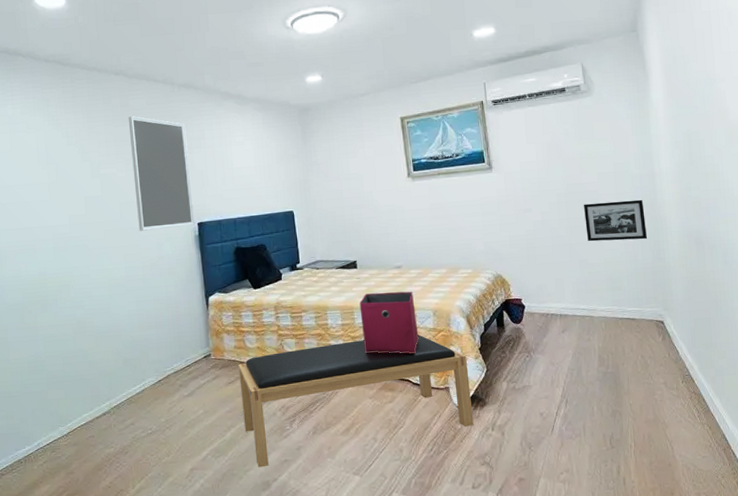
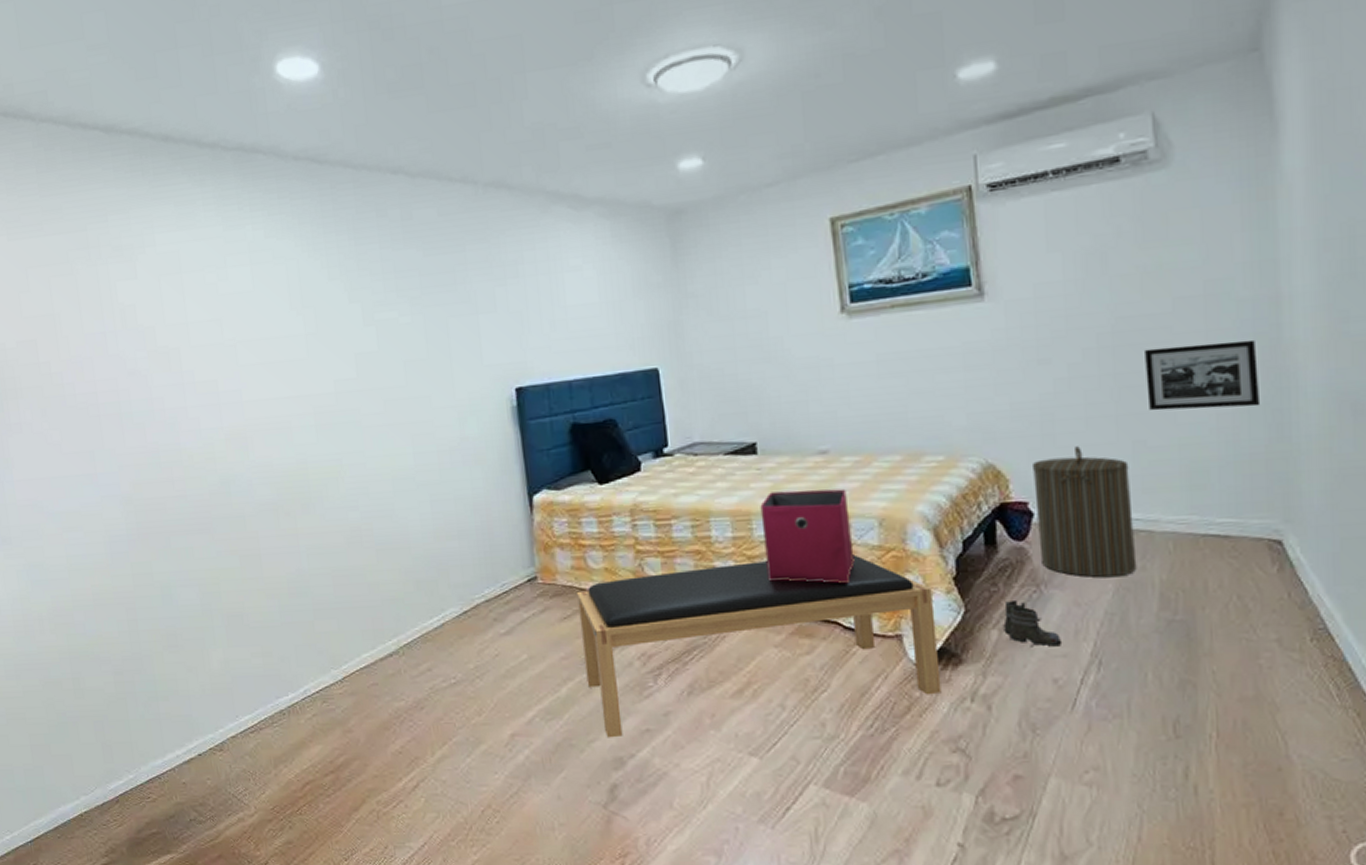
home mirror: present [128,116,195,231] -> none [412,233,511,401]
boots: none [510,362,545,393] -> present [1003,599,1063,648]
laundry hamper: none [524,263,585,347] -> present [1033,446,1137,578]

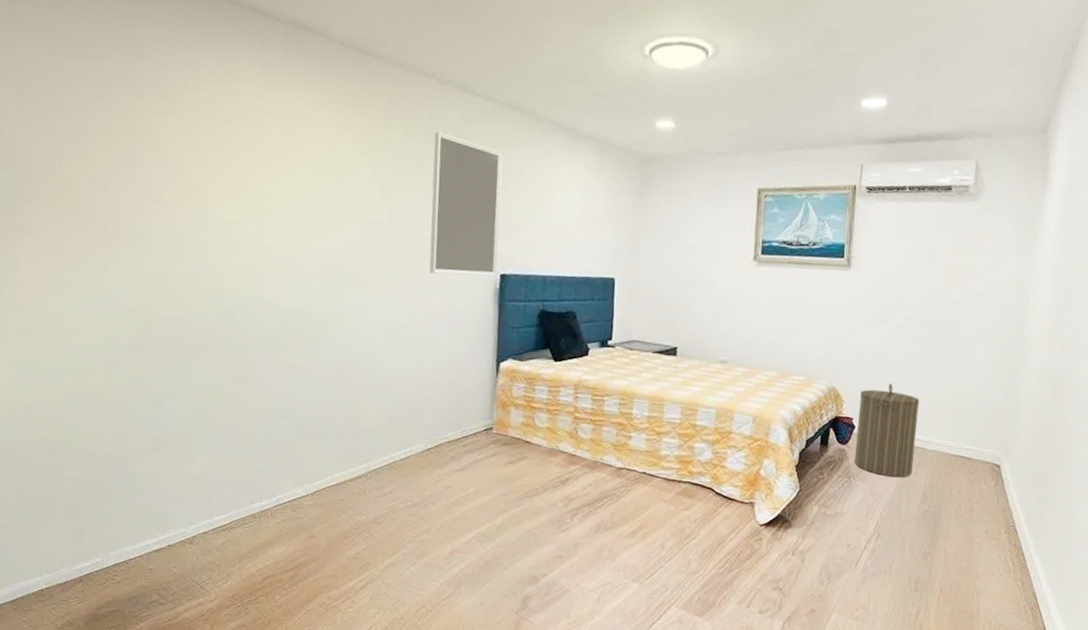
home mirror: none [412,233,511,401] -> present [429,132,503,277]
bench: present [577,554,942,738] -> none [519,436,780,560]
storage bin: present [760,488,855,583] -> none [668,386,735,460]
boots: present [1003,599,1063,648] -> none [822,485,858,521]
picture frame: present [1145,339,1259,411] -> none [939,323,1009,374]

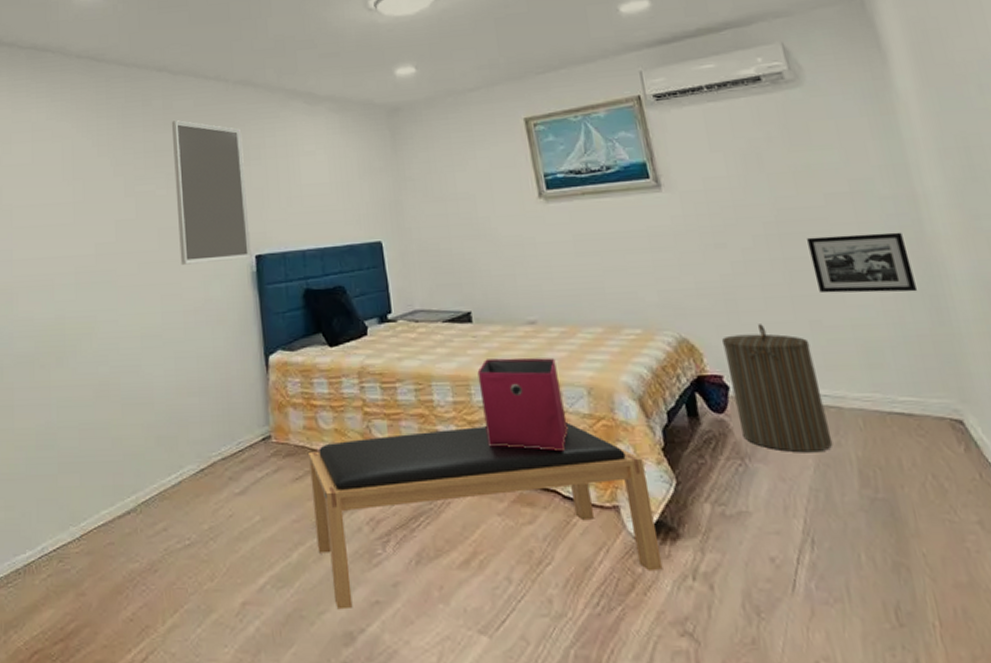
bench: none [519,436,780,560] -> present [309,422,663,610]
storage bin: none [668,386,735,460] -> present [477,357,568,450]
picture frame: none [939,323,1009,374] -> present [807,232,917,294]

